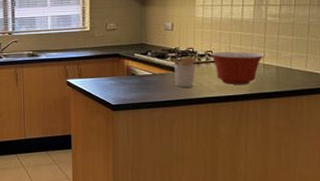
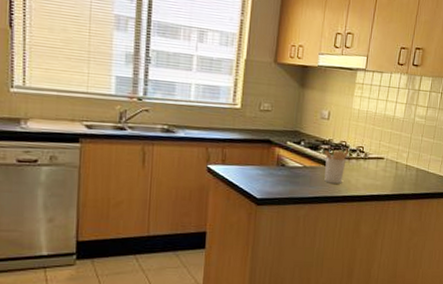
mixing bowl: present [210,51,265,85] -> none [361,148,409,185]

